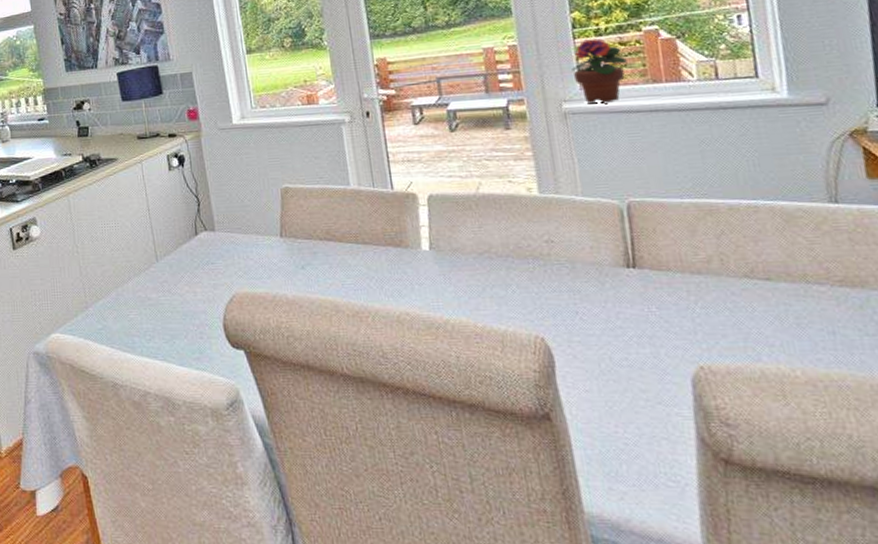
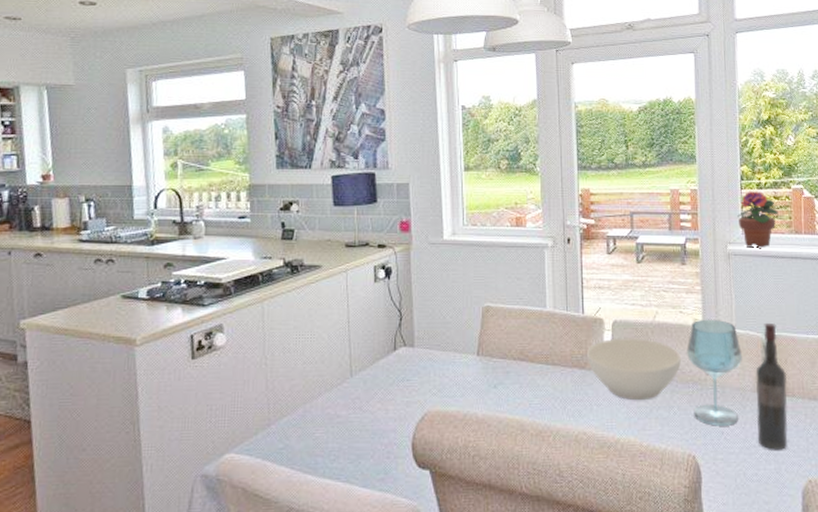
bowl: none [400,212,516,278] -> present [586,338,681,400]
wine glass: none [521,187,596,305] -> present [687,319,743,426]
wine bottle: none [613,187,667,332] -> present [755,322,788,450]

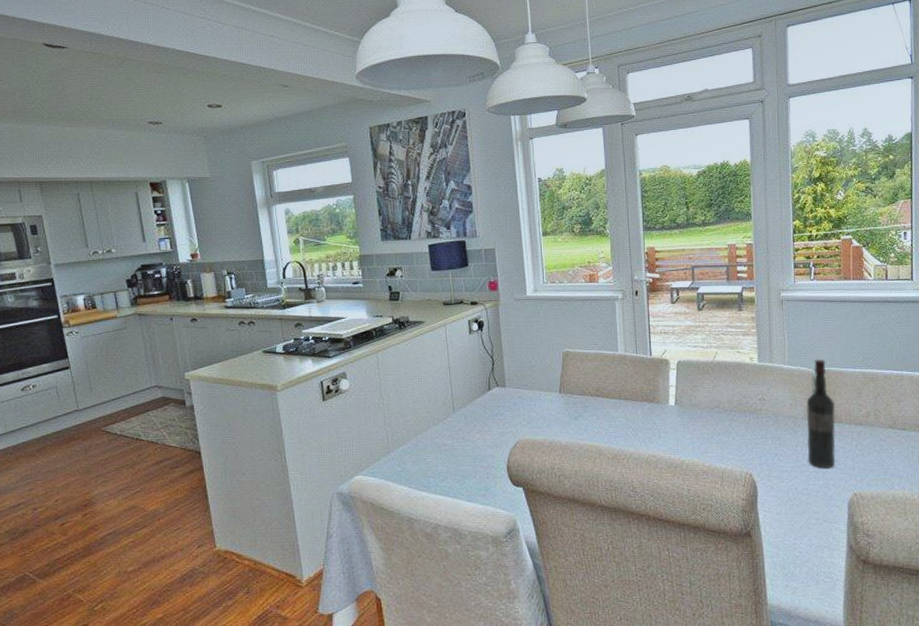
bowl: present [586,338,681,400] -> none [654,375,739,428]
wine glass: present [687,319,743,426] -> none [744,357,795,449]
potted flower: present [737,191,779,248] -> none [790,243,828,294]

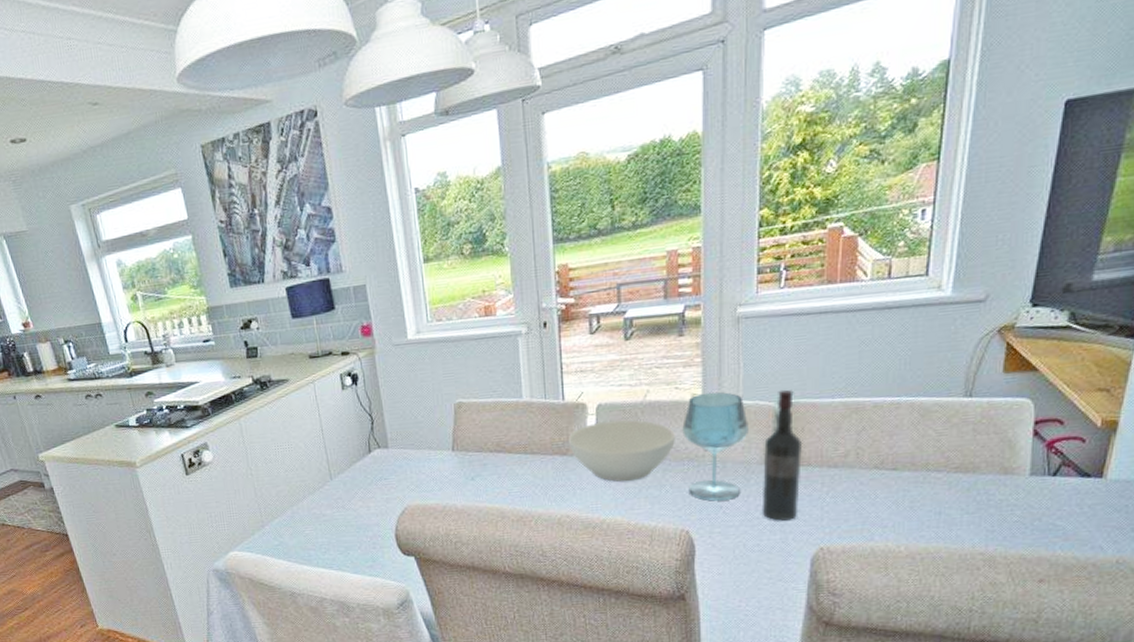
bowl: none [654,375,739,428] -> present [568,419,675,482]
wine glass: none [744,357,795,449] -> present [682,392,750,501]

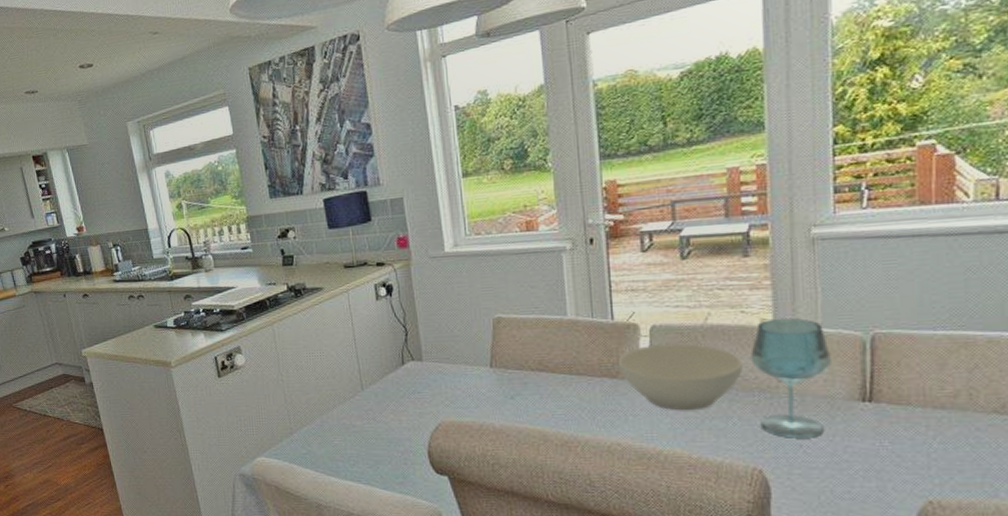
wine bottle: present [761,389,803,521] -> none [850,318,901,466]

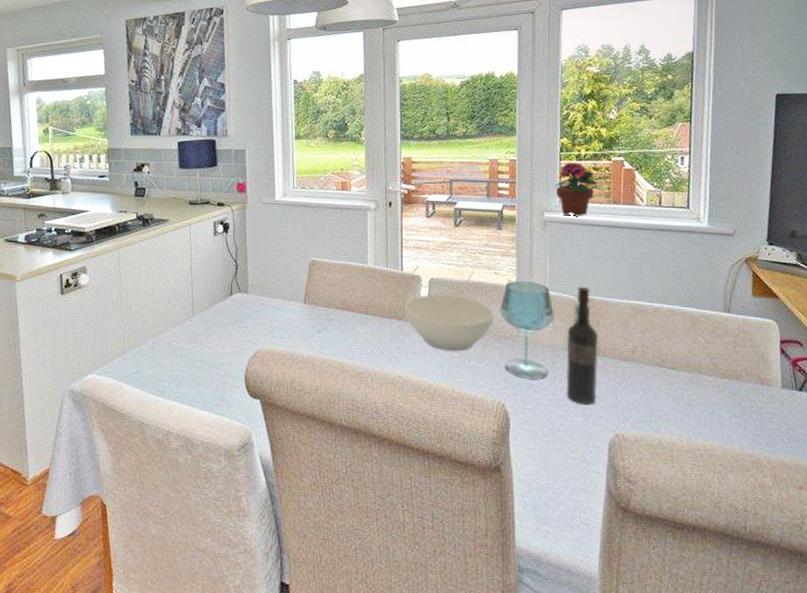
potted flower: none [827,155,893,229] -> present [555,162,597,216]
wine bottle: none [850,318,901,466] -> present [566,286,599,405]

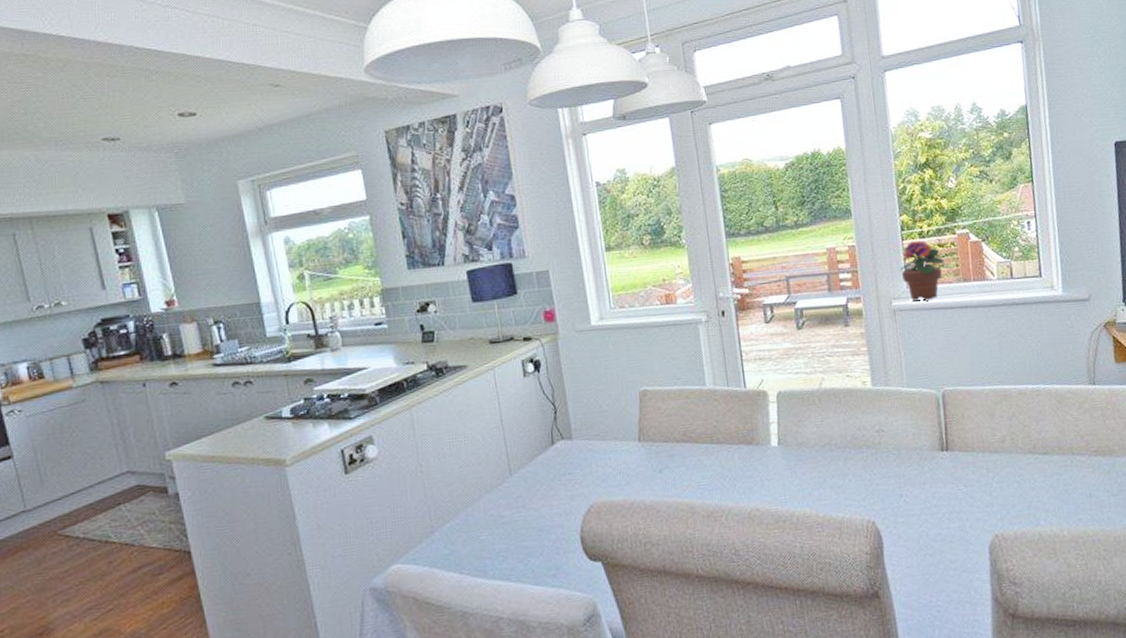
bowl: present [404,294,494,351] -> none [752,407,853,471]
wine glass: present [500,280,555,379] -> none [857,379,918,489]
wine bottle: present [566,286,599,405] -> none [931,377,971,508]

